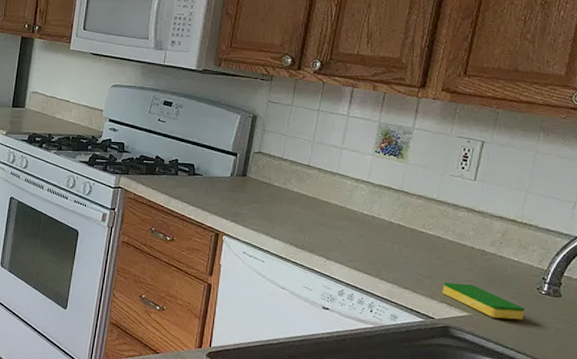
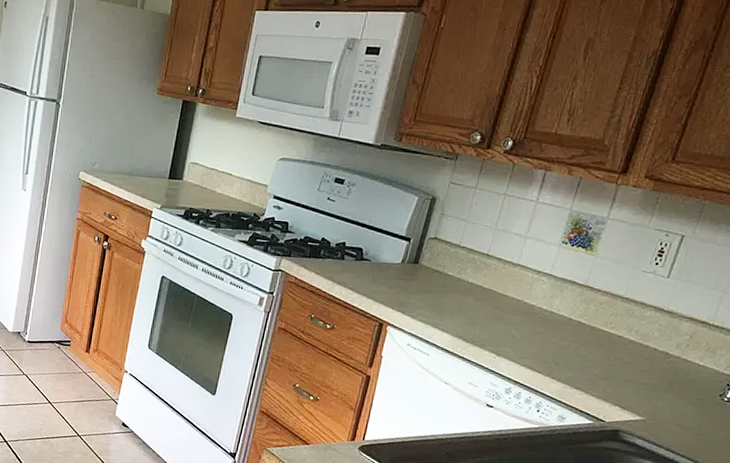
dish sponge: present [442,282,526,320] -> none [616,384,704,427]

